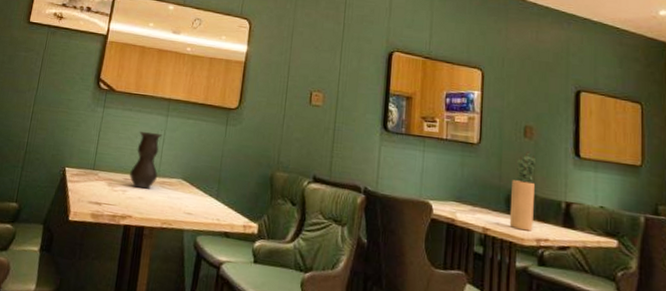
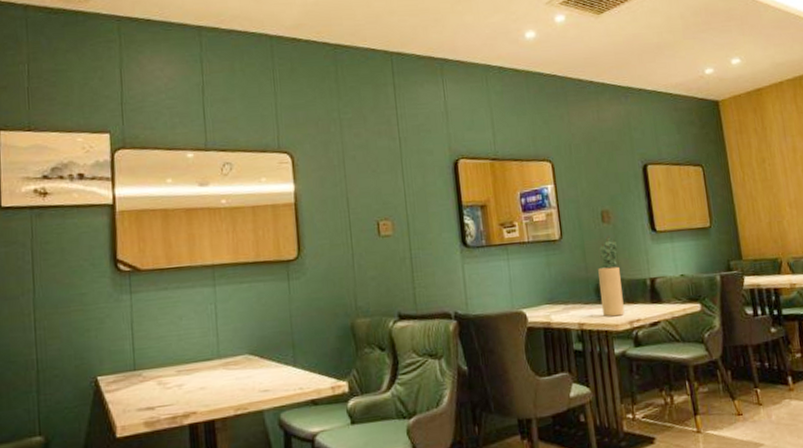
vase: present [129,131,163,189] -> none [182,309,219,378]

